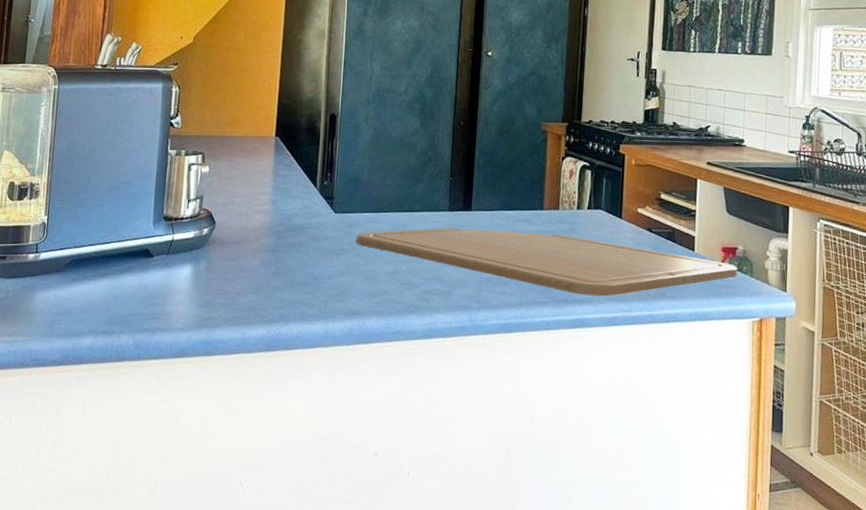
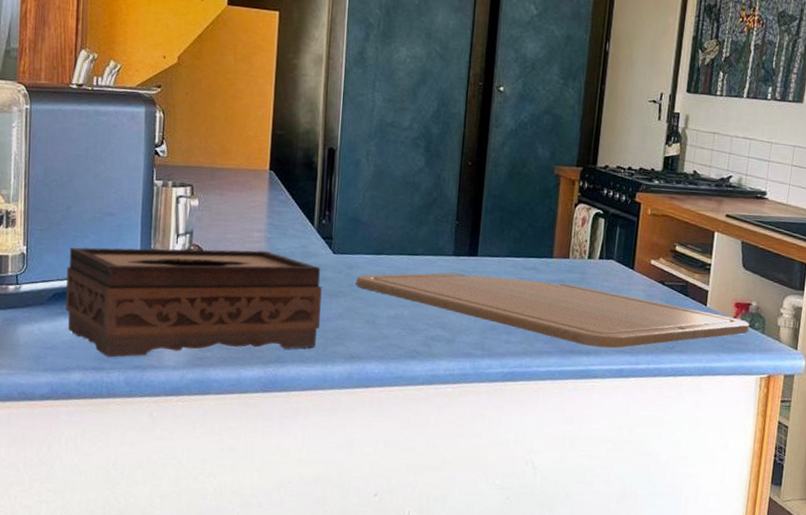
tissue box: none [80,212,324,321] -> present [65,247,322,358]

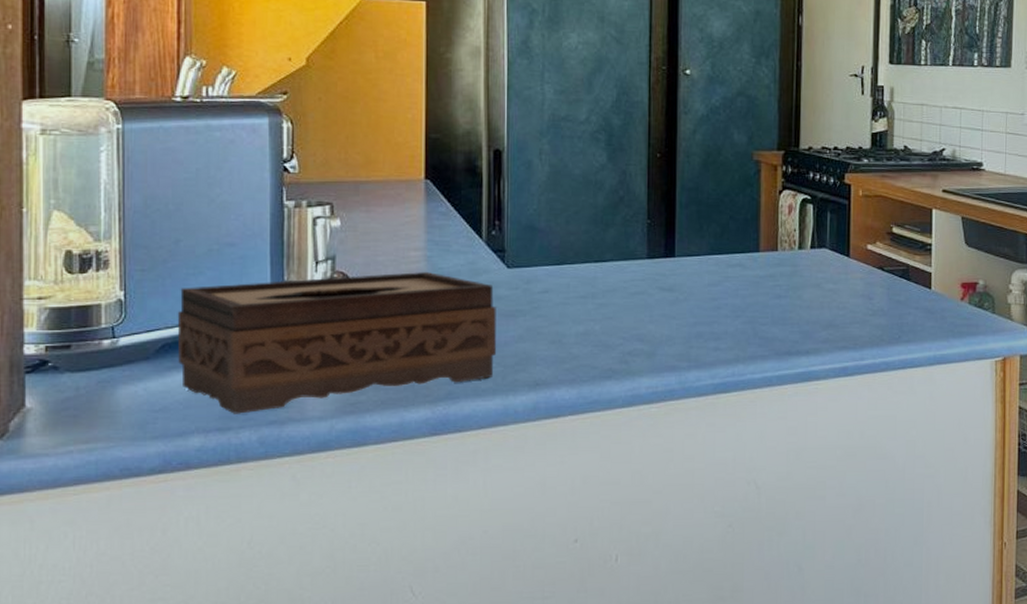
chopping board: present [356,273,750,349] -> none [536,278,979,345]

